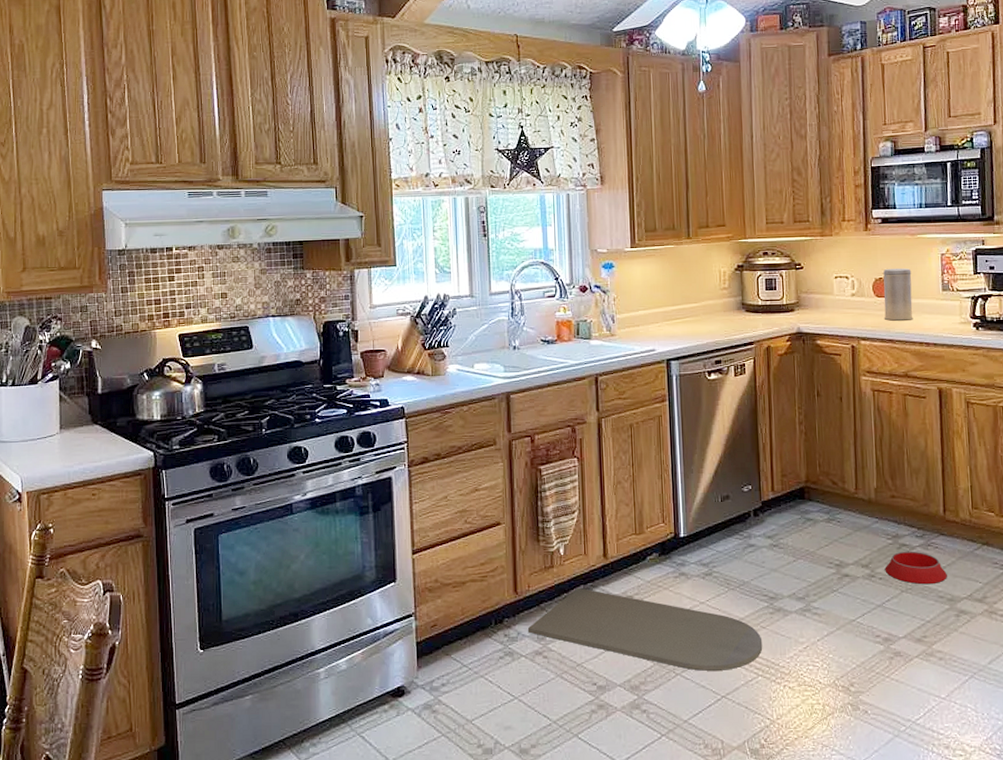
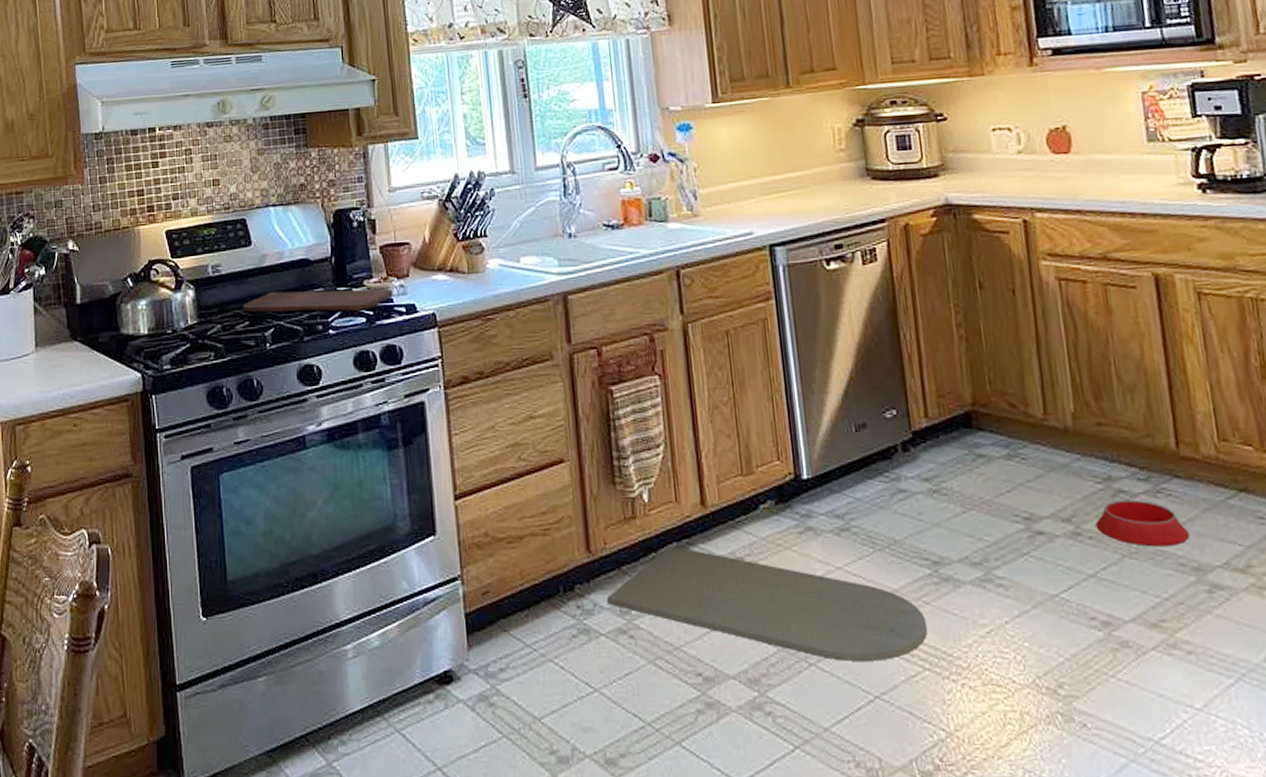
cutting board: none [242,386,370,406] -> present [242,288,393,315]
canister: present [883,268,913,322] -> none [1060,113,1109,186]

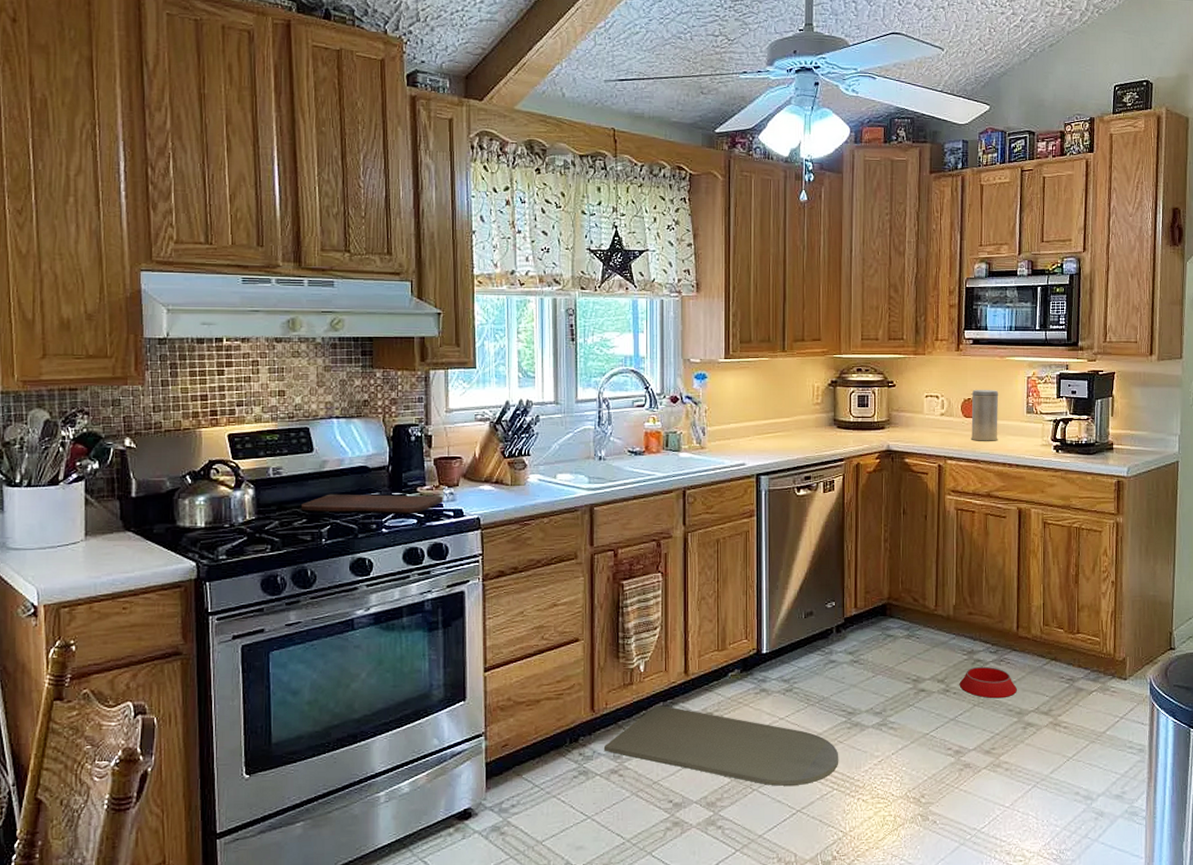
canister: none [1060,113,1109,186] -> present [971,390,999,442]

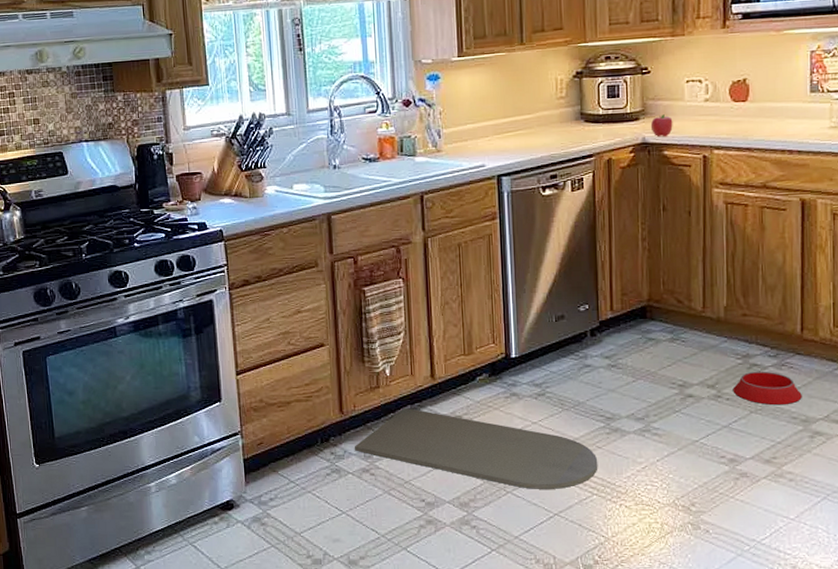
cutting board: present [300,493,443,515] -> none [61,210,188,231]
fruit: none [894,425,914,446] -> present [650,114,673,138]
canister: present [971,390,999,442] -> none [741,69,775,128]

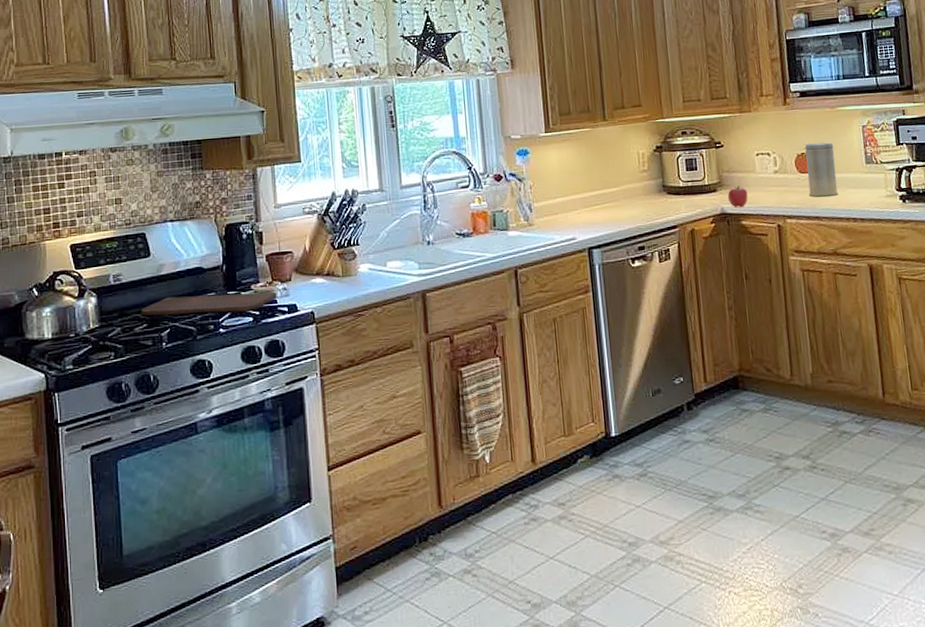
cutting board: none [61,210,188,231] -> present [140,291,277,318]
door mat: present [354,407,598,489] -> none [454,497,705,581]
pet bowl: present [733,371,802,405] -> none [826,438,891,473]
canister: none [741,69,775,128] -> present [805,142,839,198]

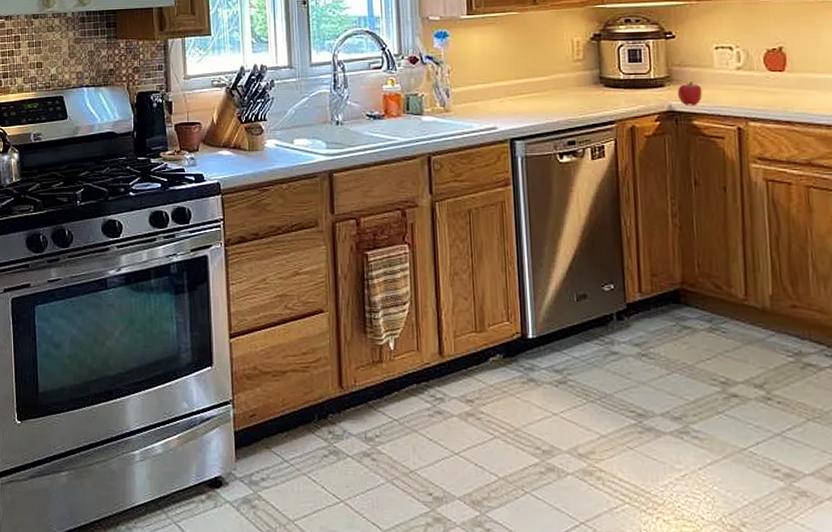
cutting board: present [140,291,277,318] -> none [57,158,185,178]
canister: present [805,142,839,198] -> none [777,38,818,100]

